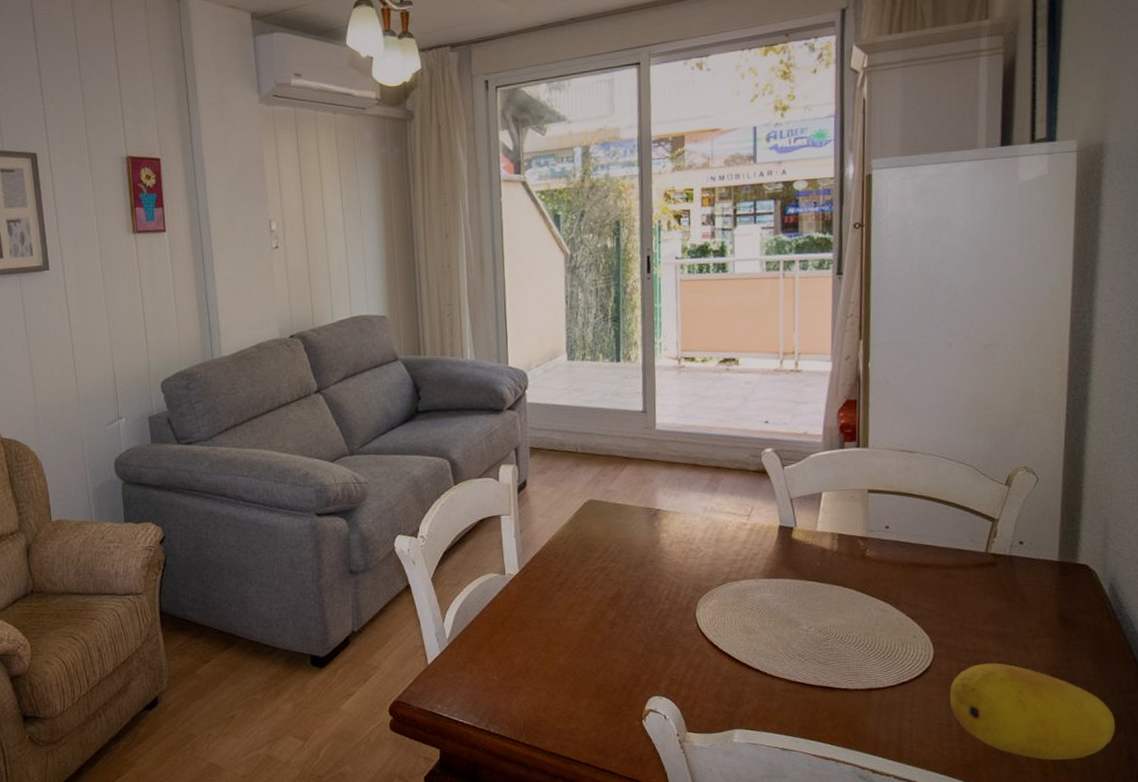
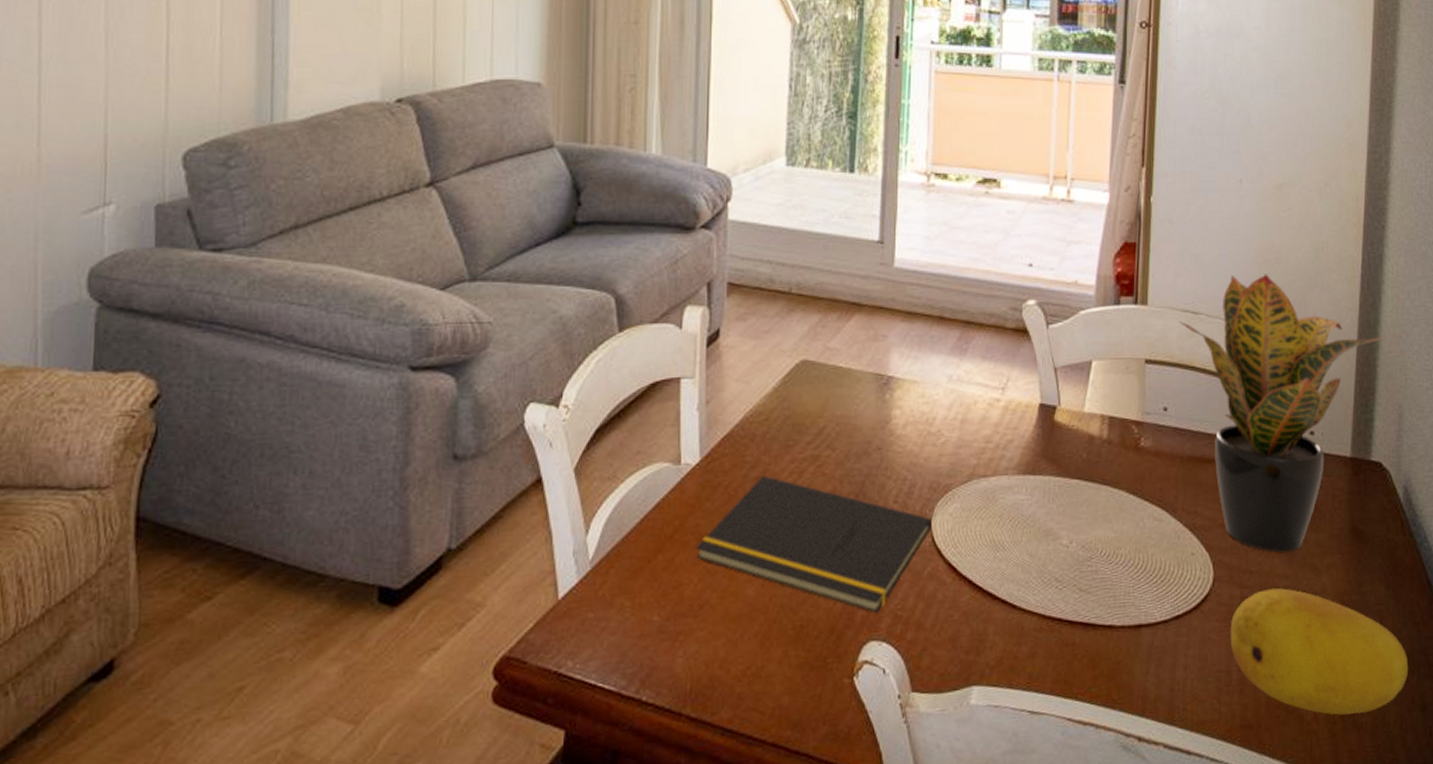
notepad: none [520,581,696,677] -> present [696,475,931,613]
potted plant: none [897,418,1091,636] -> present [1179,274,1385,552]

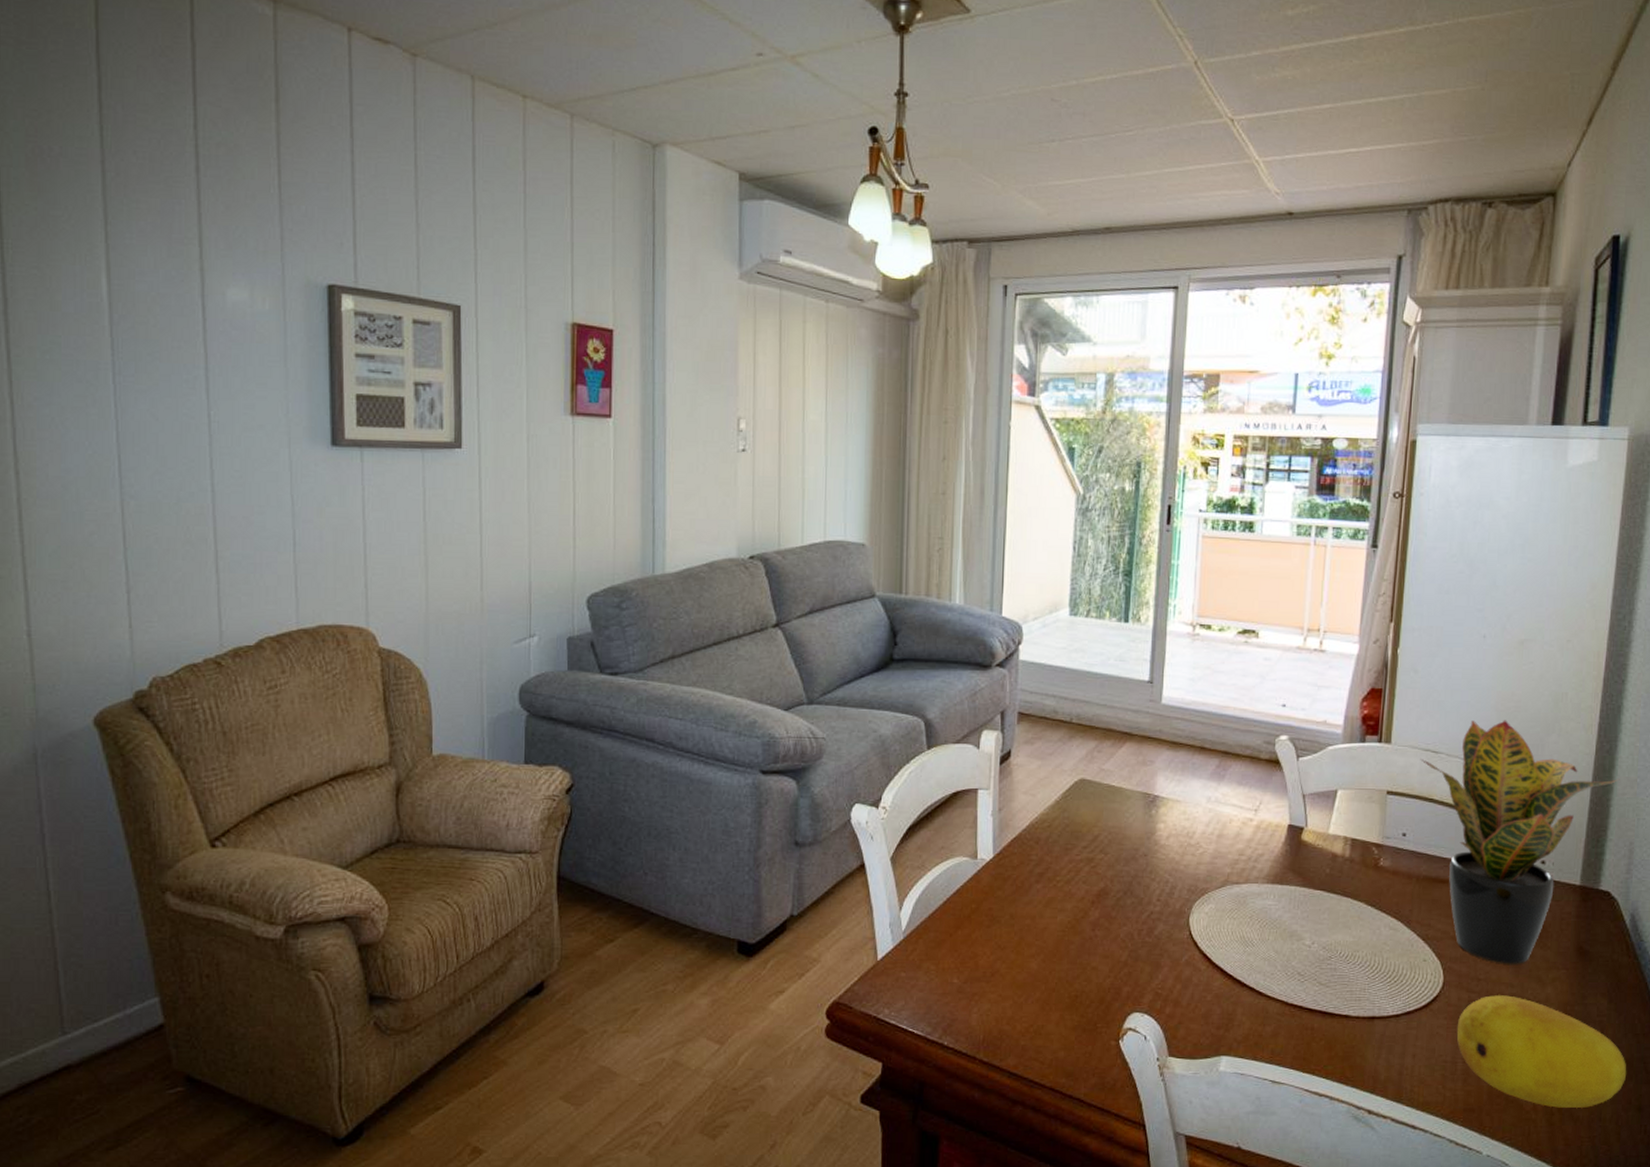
notepad: present [696,475,931,613] -> none [989,871,1189,990]

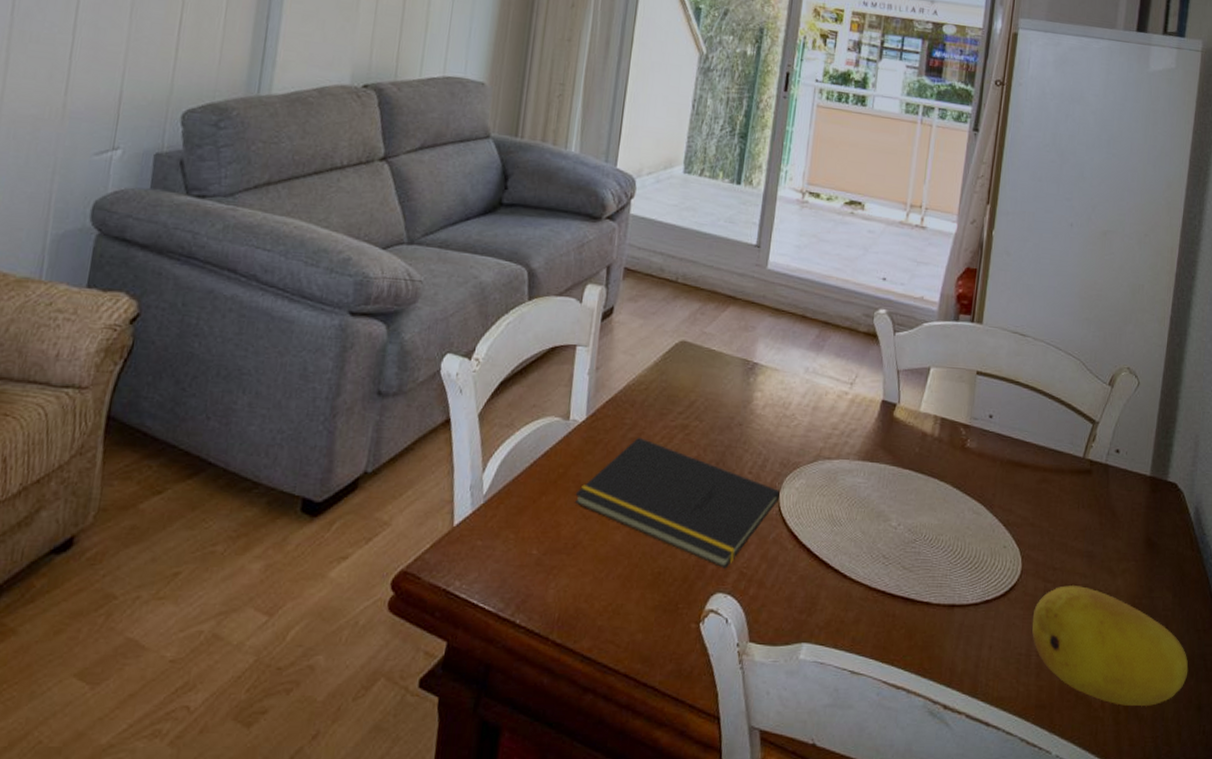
notepad: none [989,871,1189,990] -> present [575,437,780,569]
potted plant: present [1420,720,1620,964] -> none [1008,306,1188,554]

